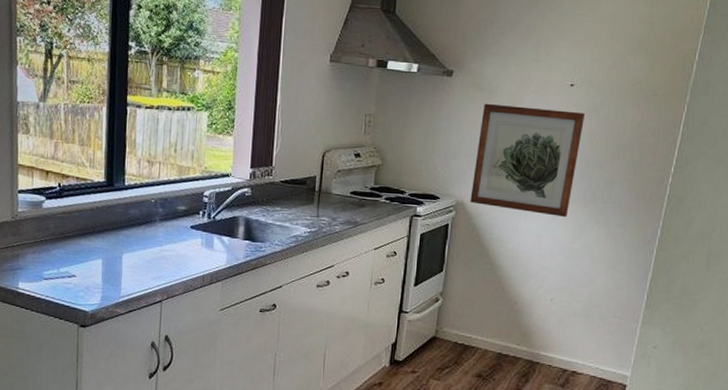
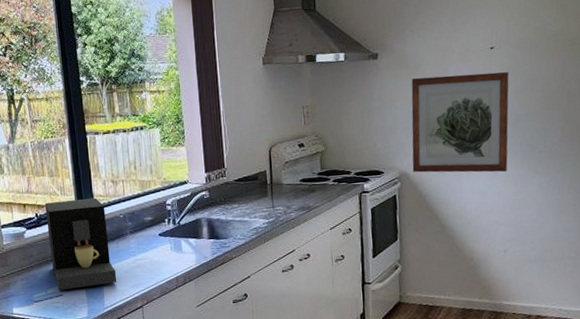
coffee maker: none [68,173,139,272] -> present [44,197,117,290]

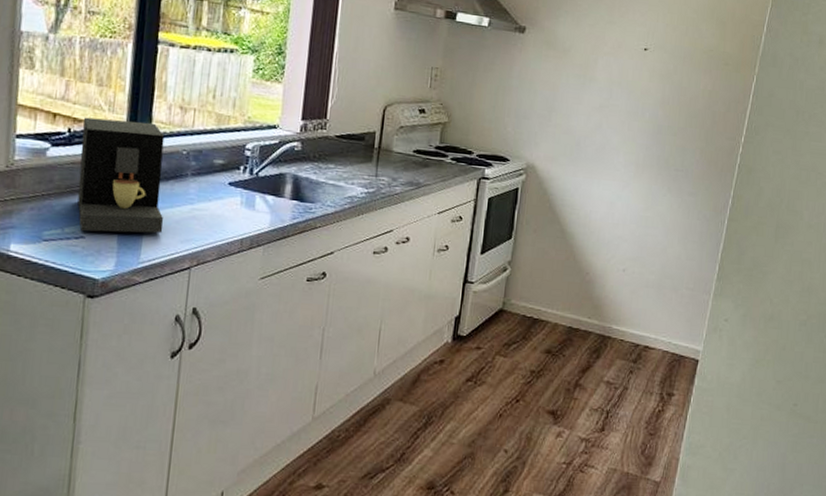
wall art: present [411,72,509,173] -> none [541,62,658,185]

